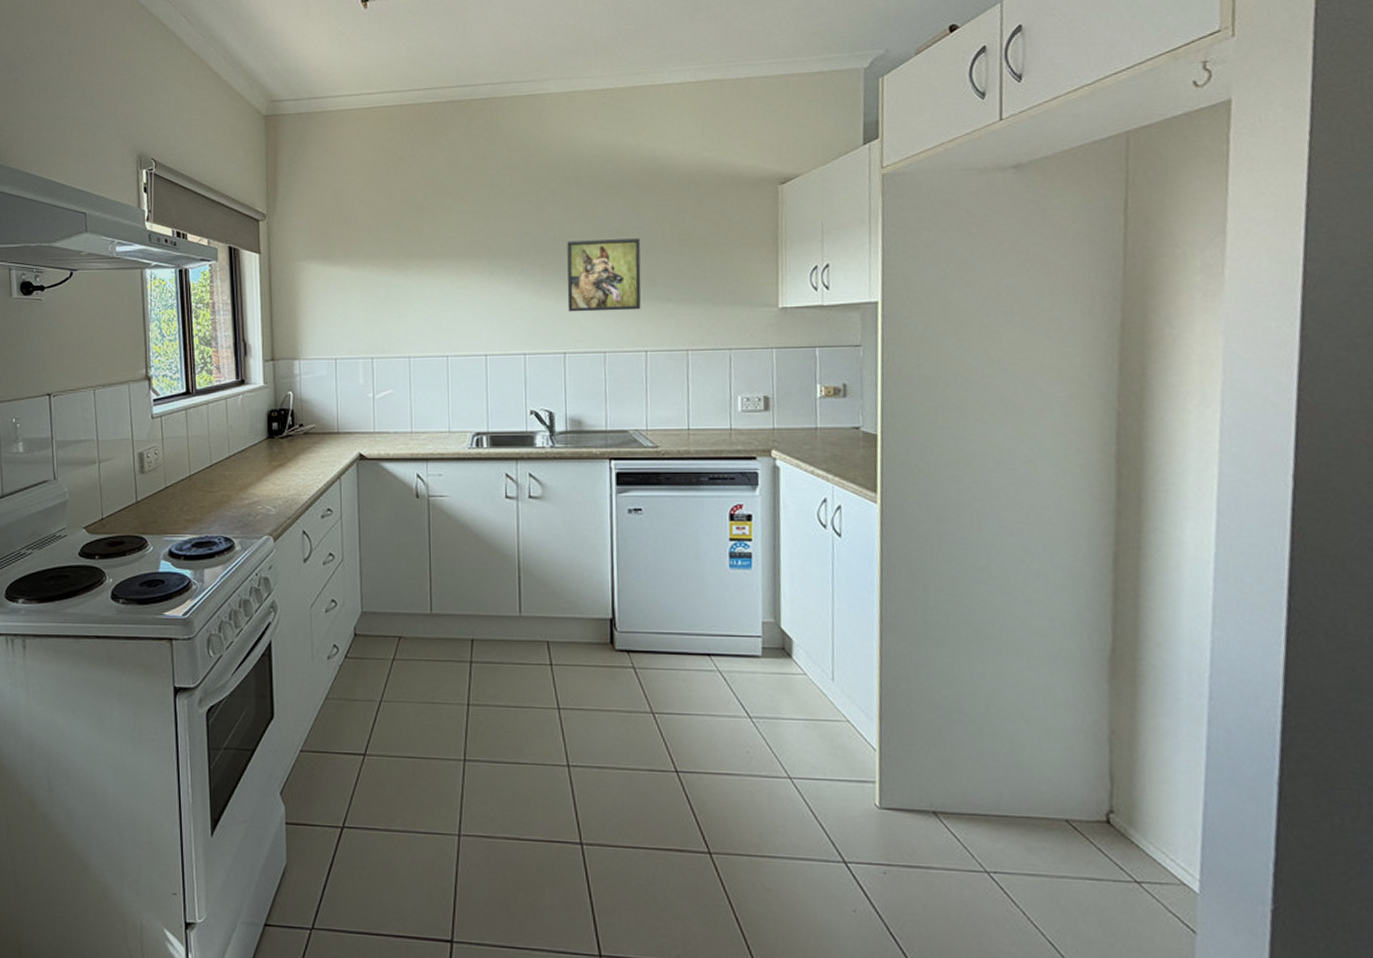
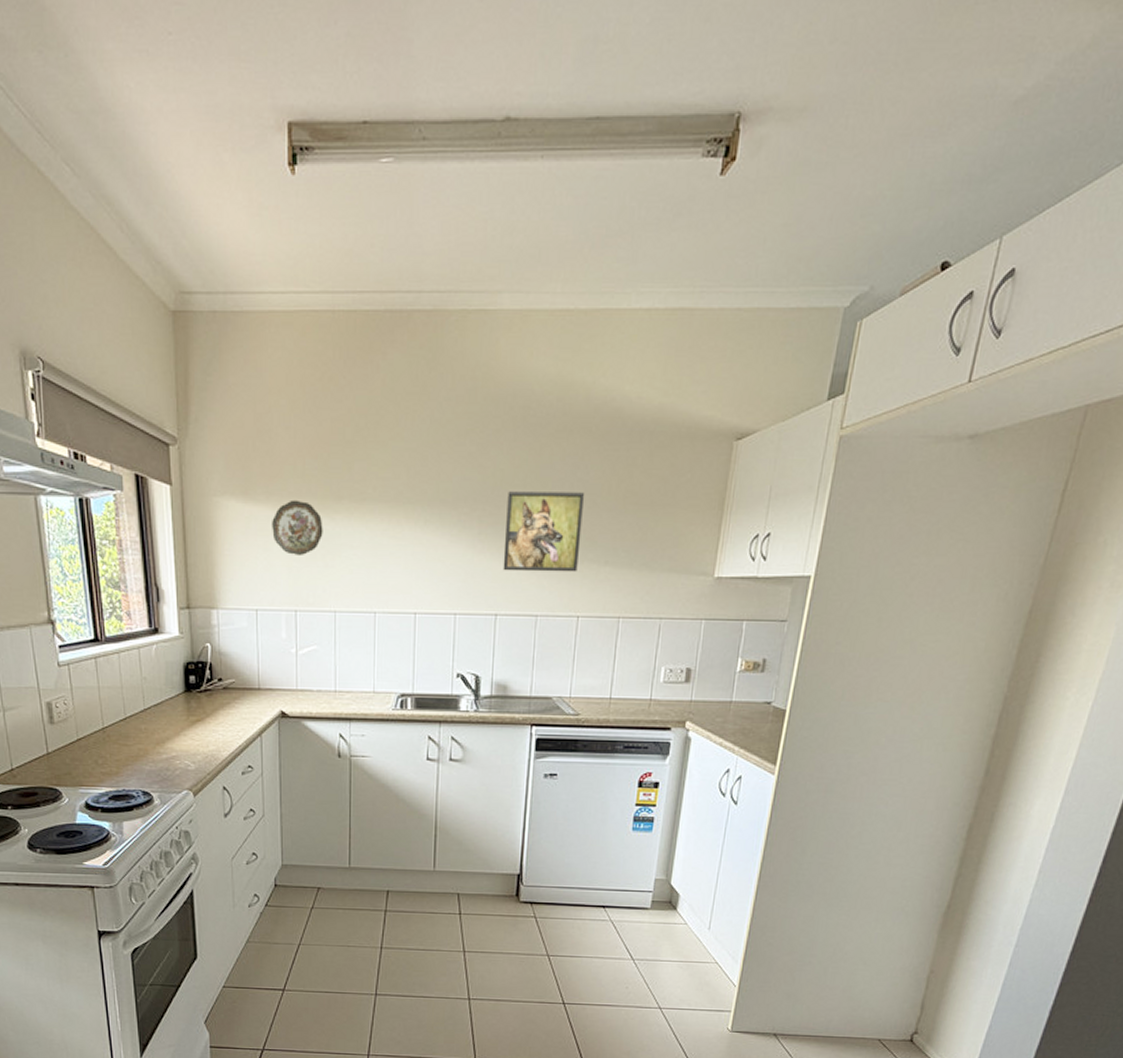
decorative plate: none [350,260,397,308] -> present [272,499,323,555]

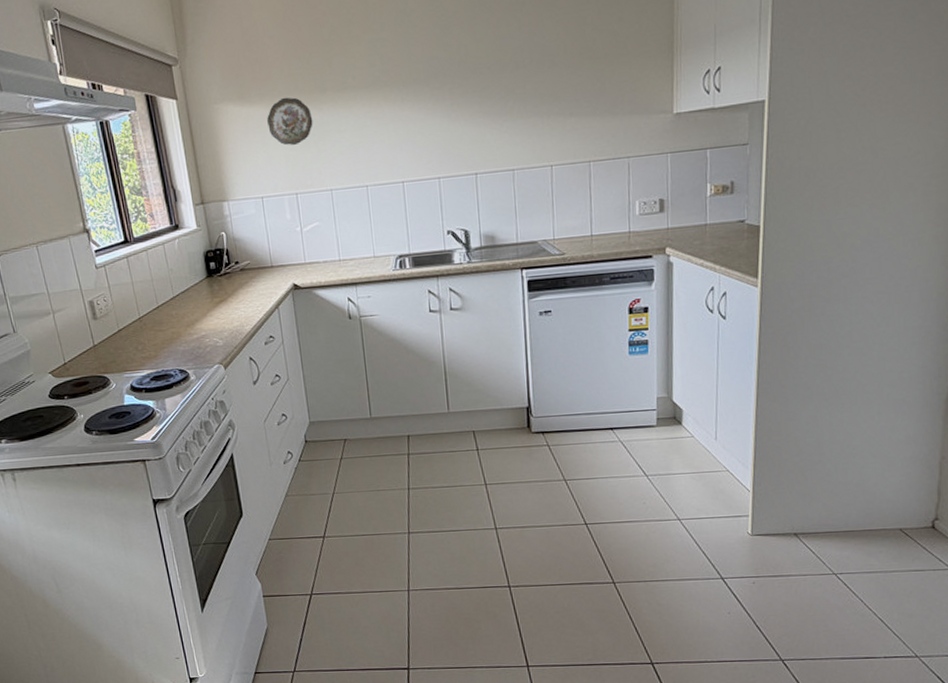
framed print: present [503,491,584,572] -> none [473,55,546,134]

